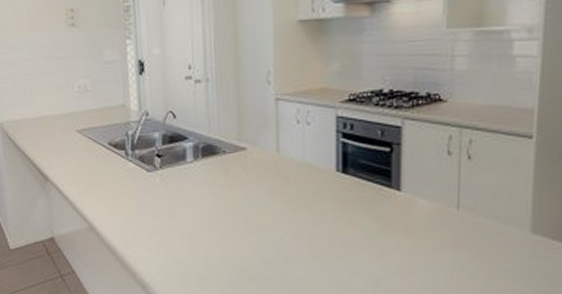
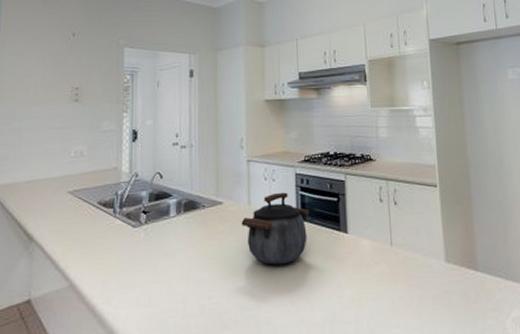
kettle: none [268,139,352,222] -> present [241,192,309,265]

